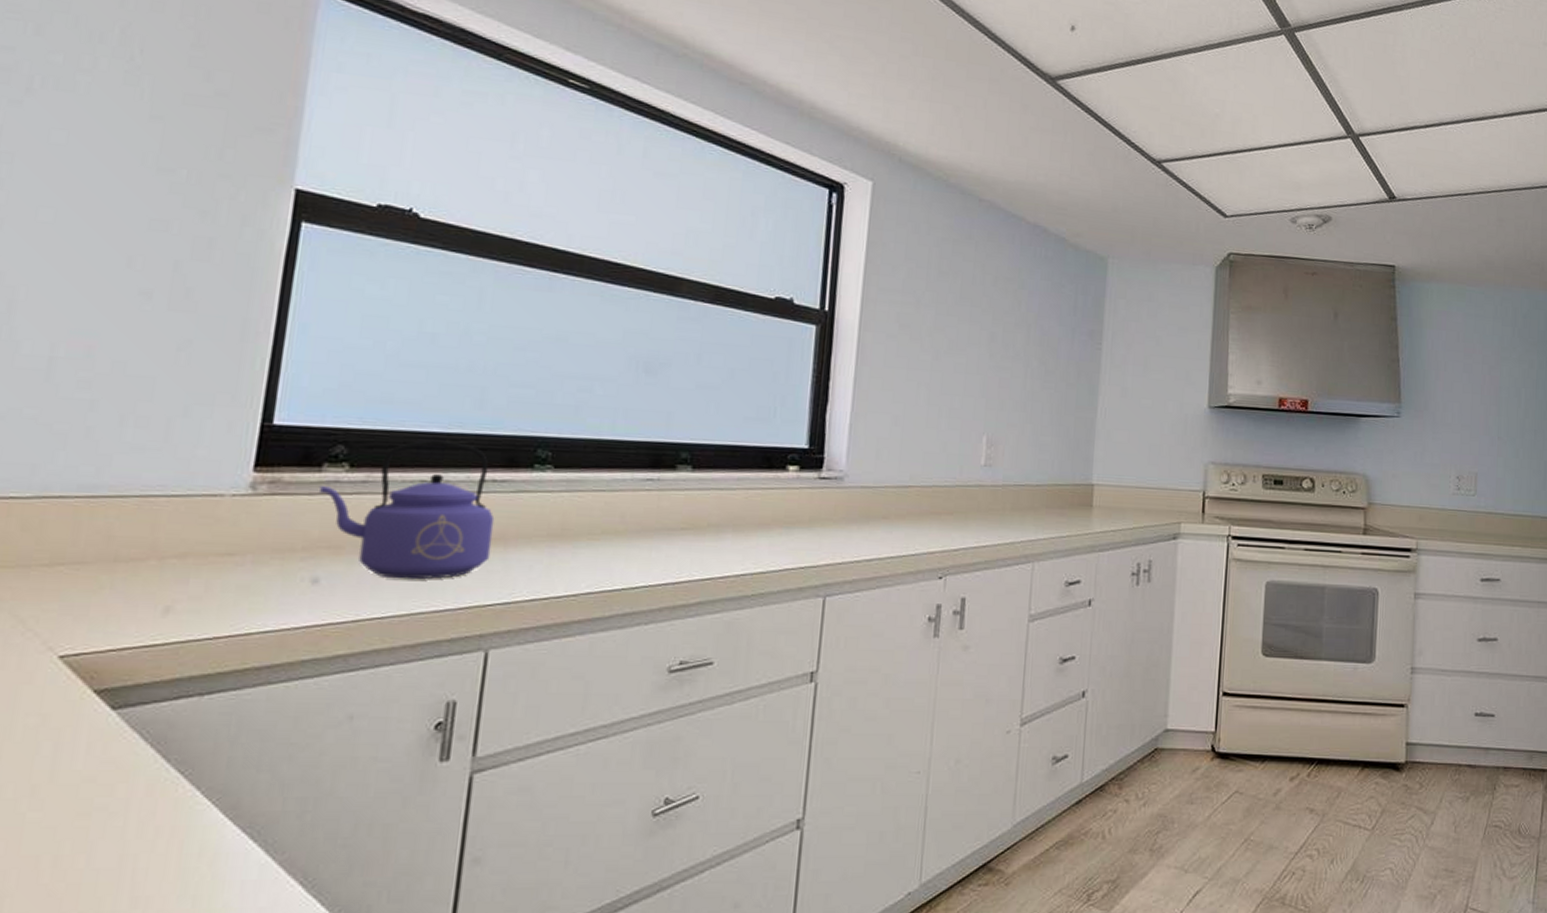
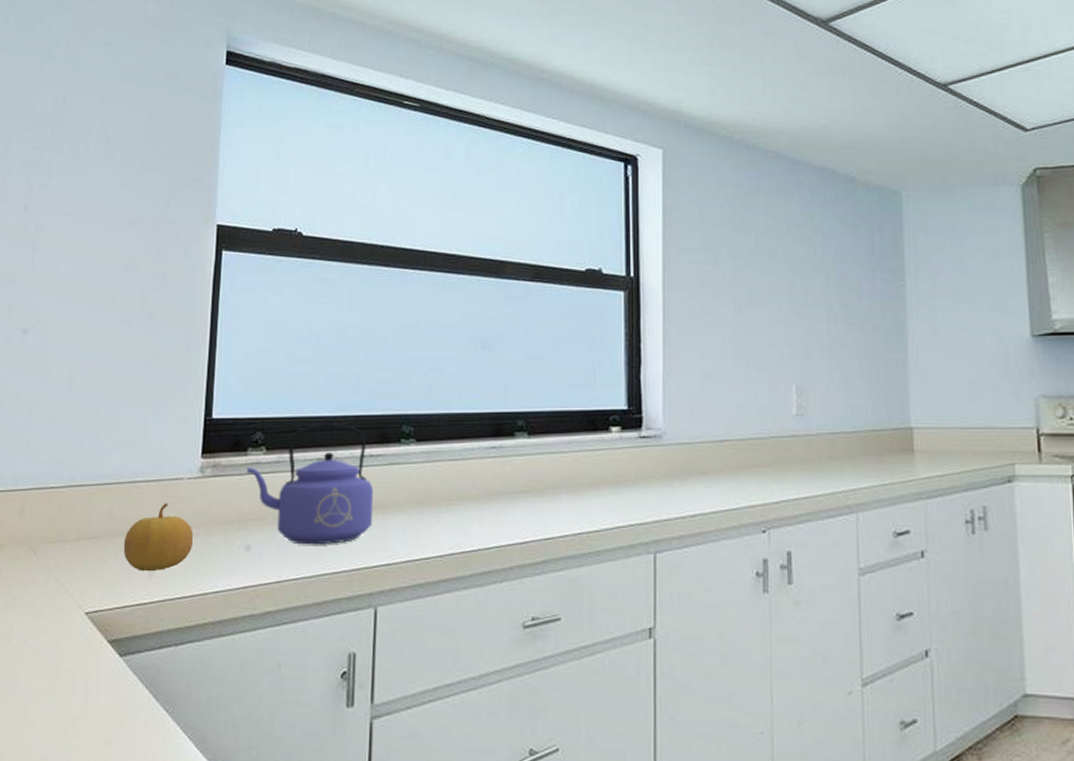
fruit: none [125,523,235,607] -> present [123,503,194,572]

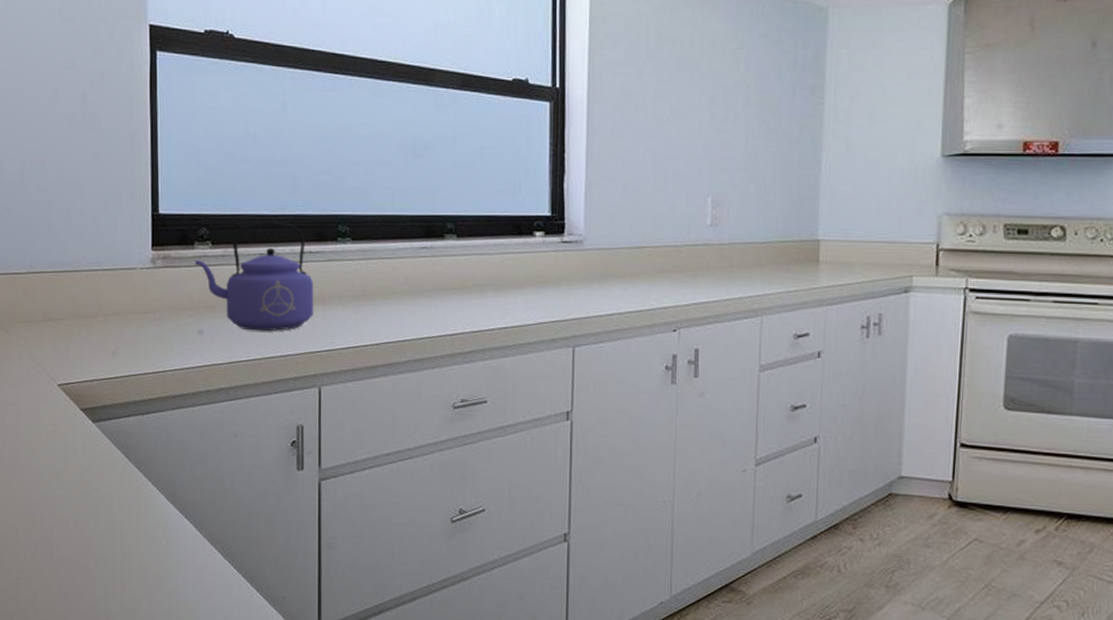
fruit: present [123,503,194,572] -> none [86,290,151,351]

